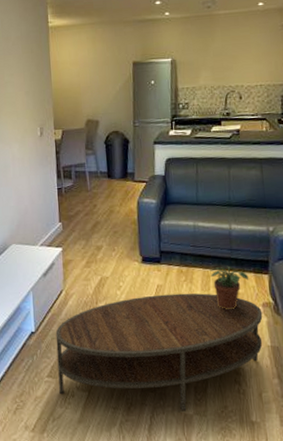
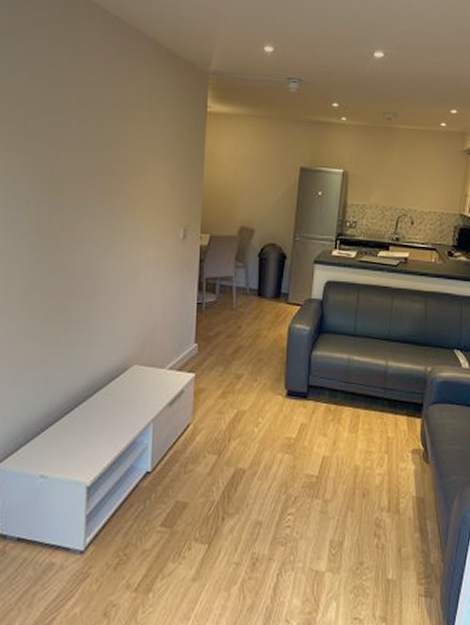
coffee table: present [55,293,263,411] -> none [174,434,411,568]
potted plant: present [210,265,249,309] -> none [360,406,401,454]

